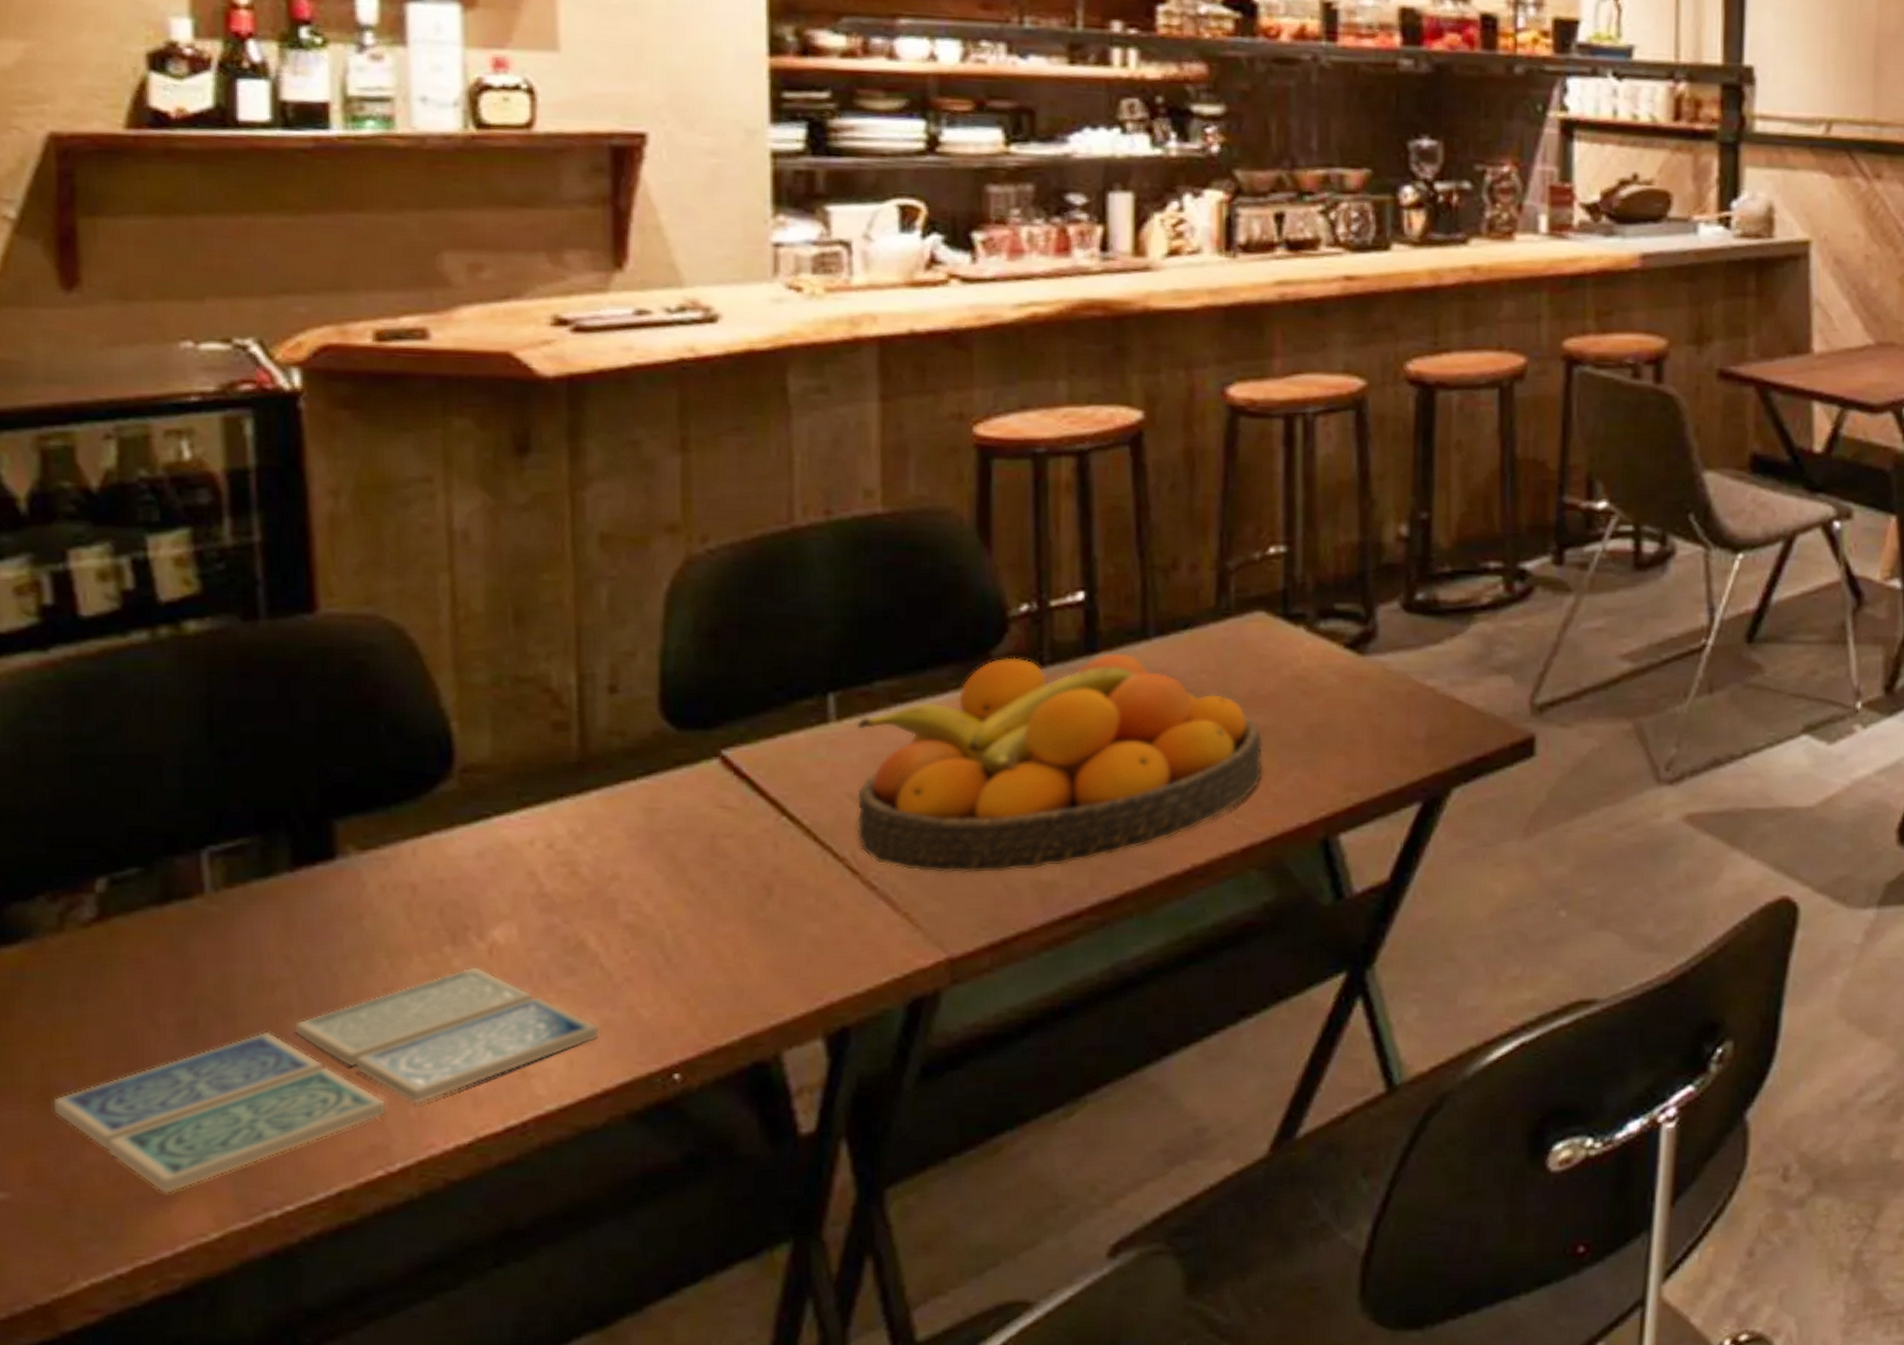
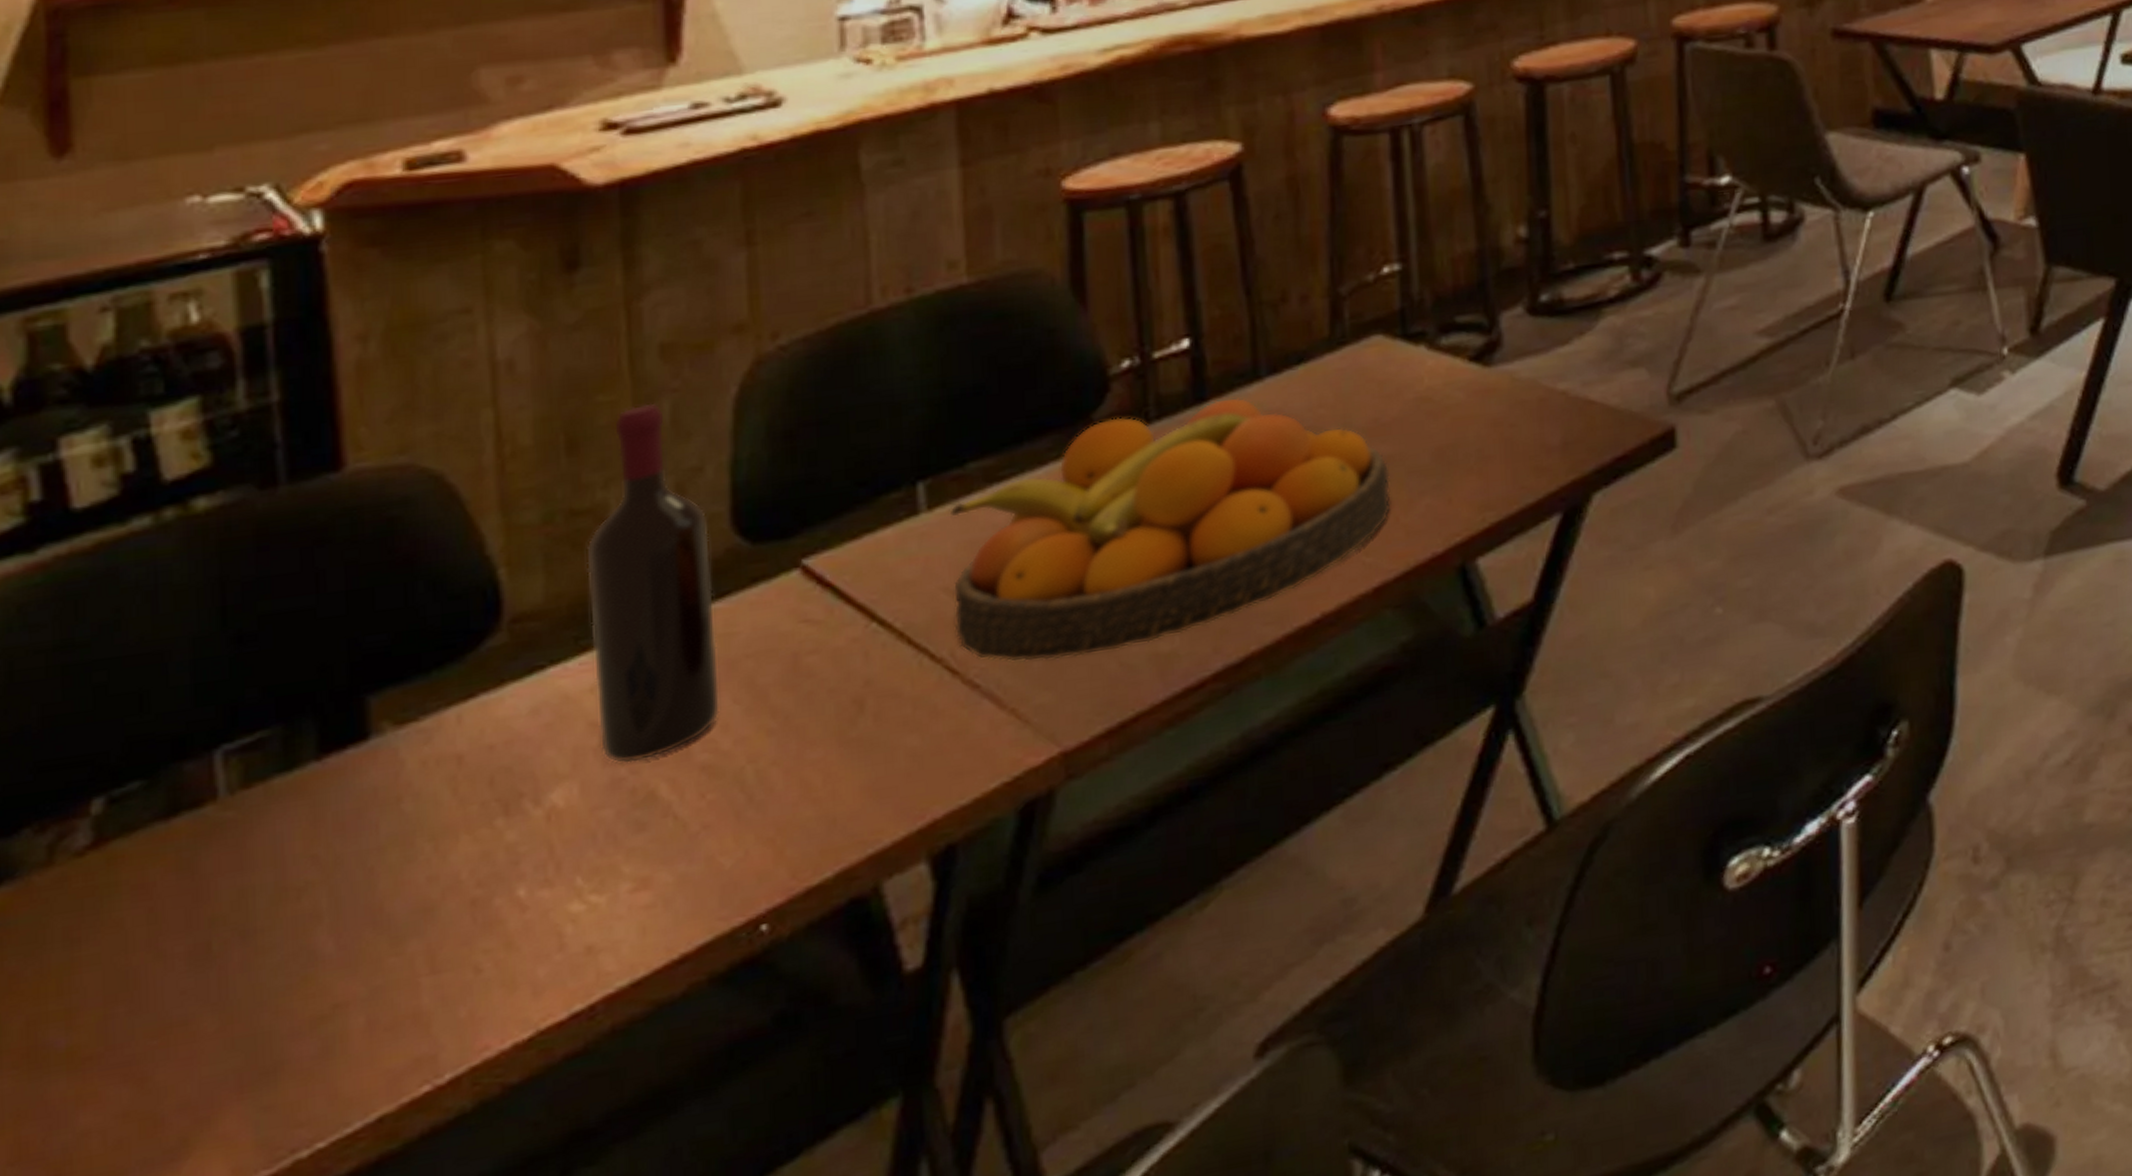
drink coaster: present [51,967,598,1193] -> none [39,837,674,1151]
wine bottle: none [529,587,645,913] -> present [586,403,721,763]

